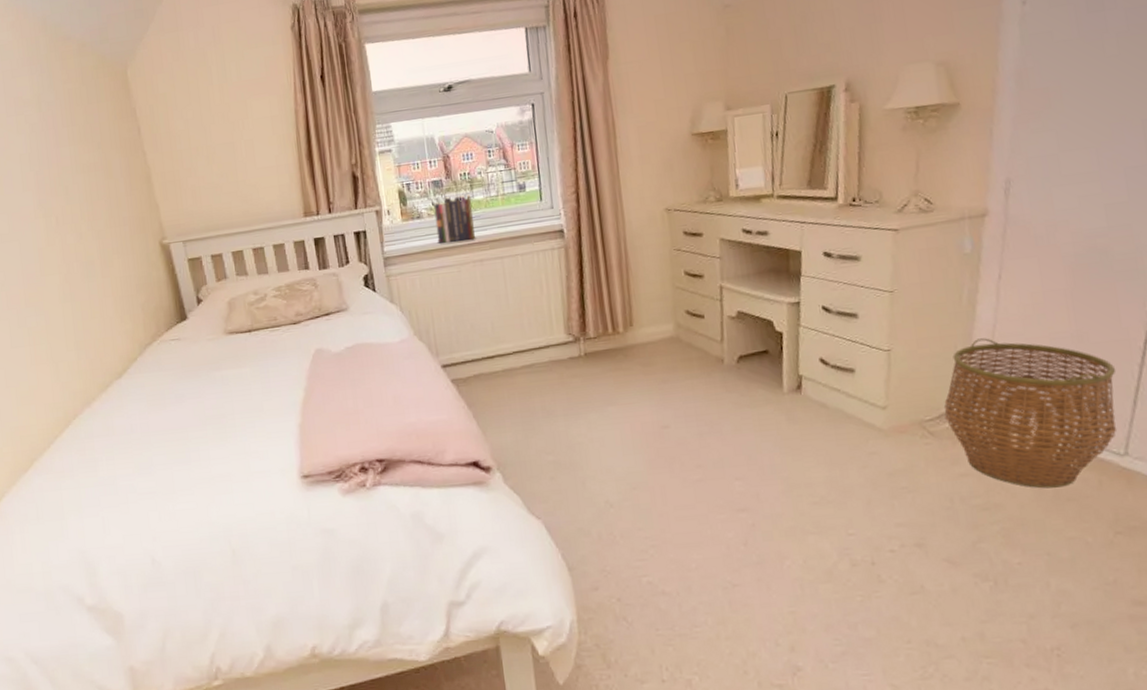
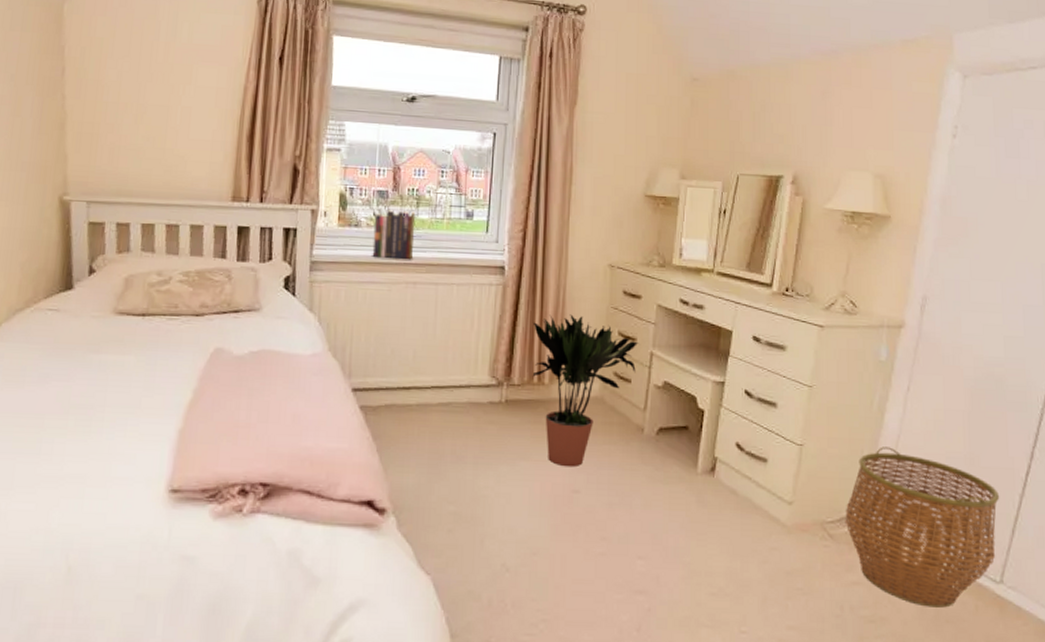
potted plant: none [599,263,708,406] -> present [532,314,639,467]

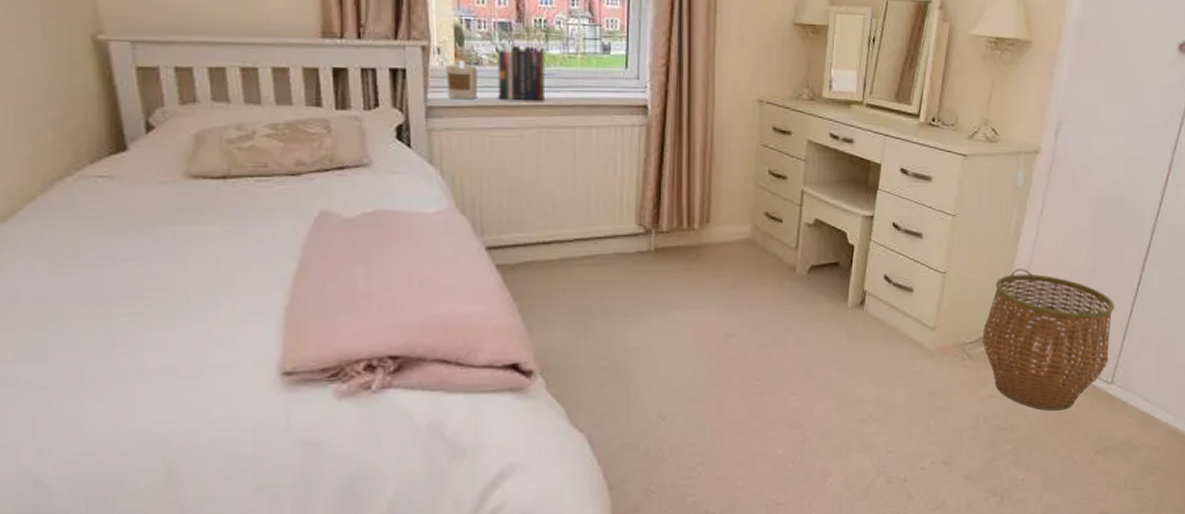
candle: none [329,222,357,257] -> present [446,60,478,100]
potted plant: present [532,314,639,467] -> none [680,154,790,312]

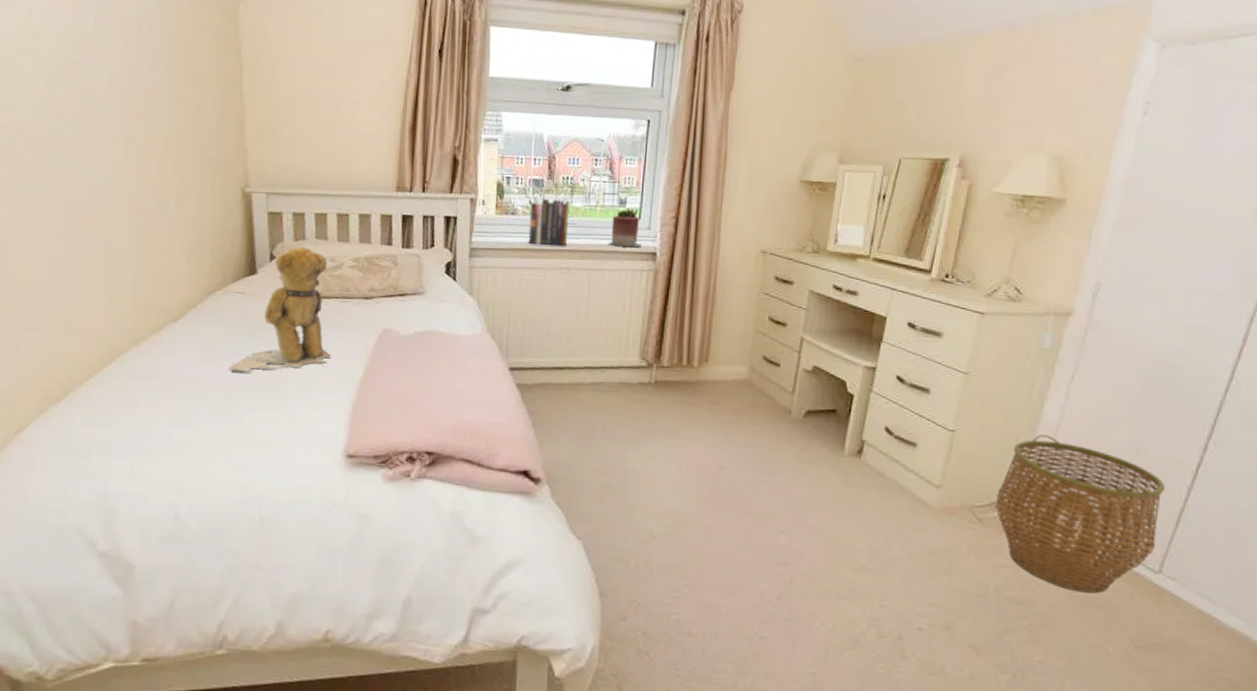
teddy bear: none [98,112,249,282] -> present [229,247,331,373]
candle: present [446,60,478,100] -> none [487,210,514,243]
succulent planter: none [594,54,630,101] -> present [609,207,642,248]

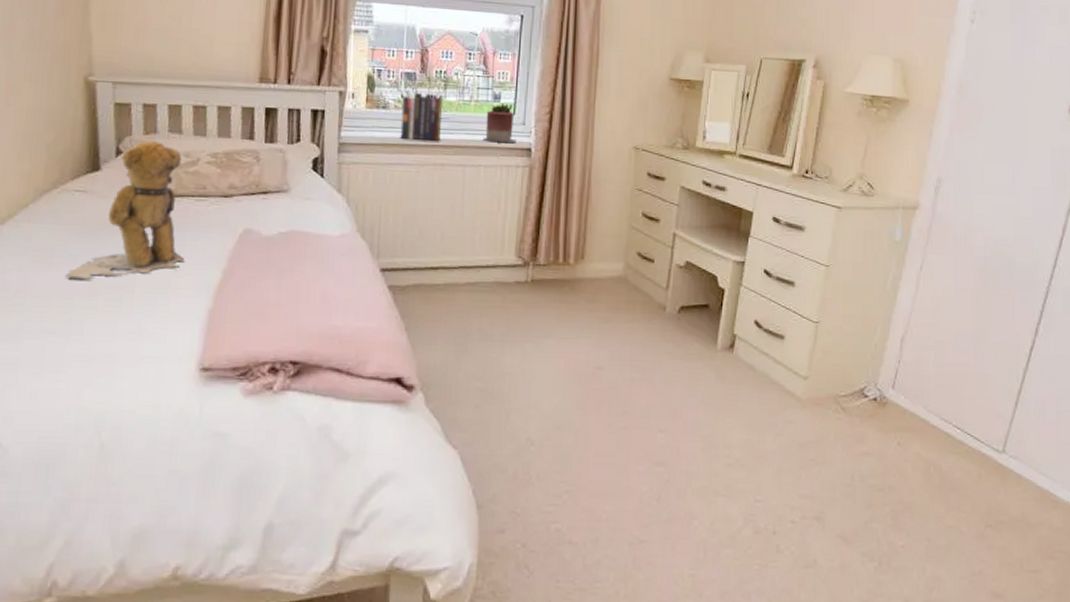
basket: present [995,434,1166,594] -> none [857,324,1005,476]

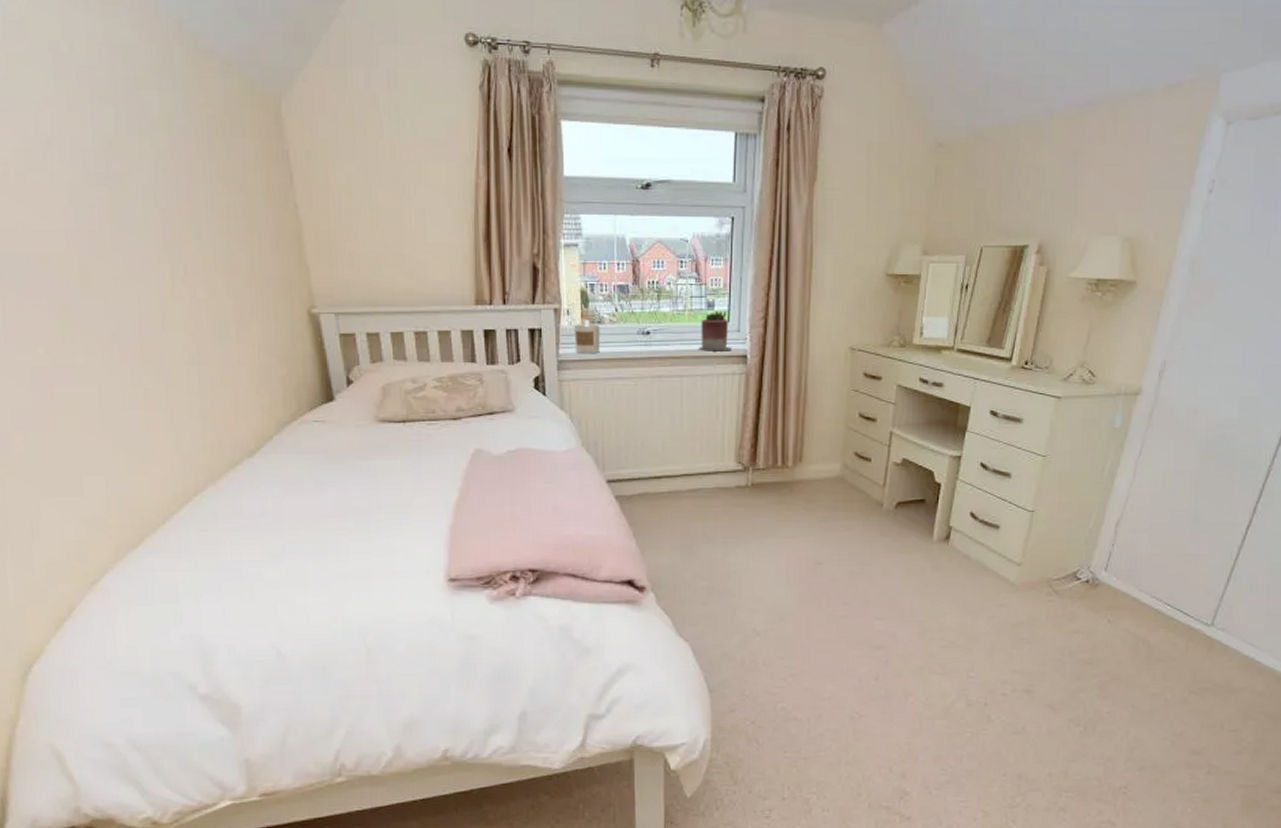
teddy bear: present [66,141,185,280] -> none [316,369,423,504]
candle: none [357,104,385,138] -> present [574,320,601,354]
books: present [400,92,444,141] -> none [616,304,657,353]

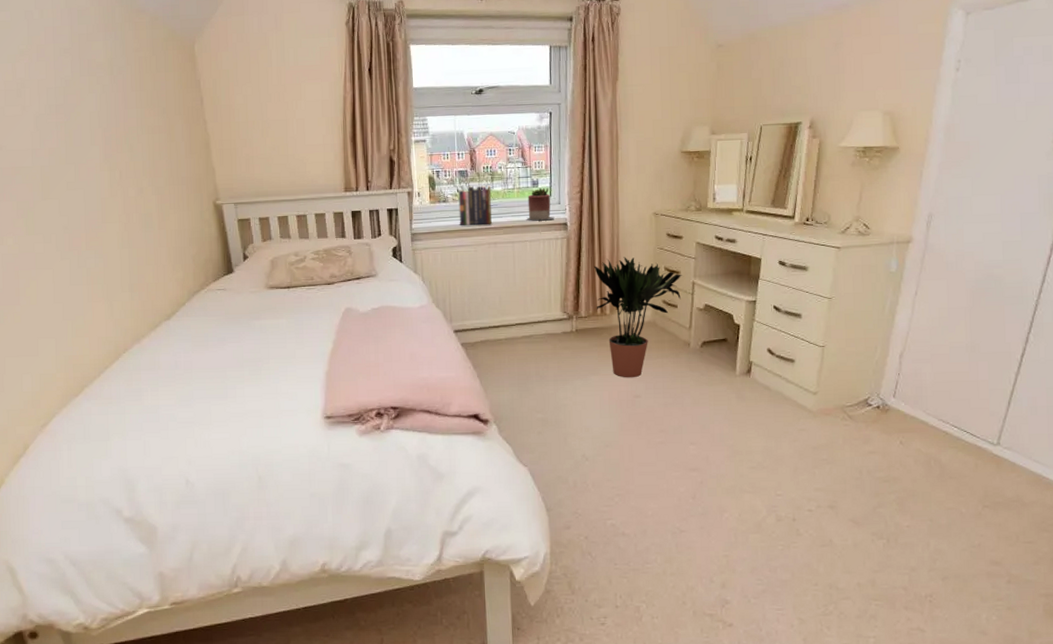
candle: present [574,320,601,354] -> none [424,200,446,228]
books: none [616,304,657,353] -> present [458,185,492,225]
potted plant: none [775,399,879,542] -> present [593,257,682,378]

